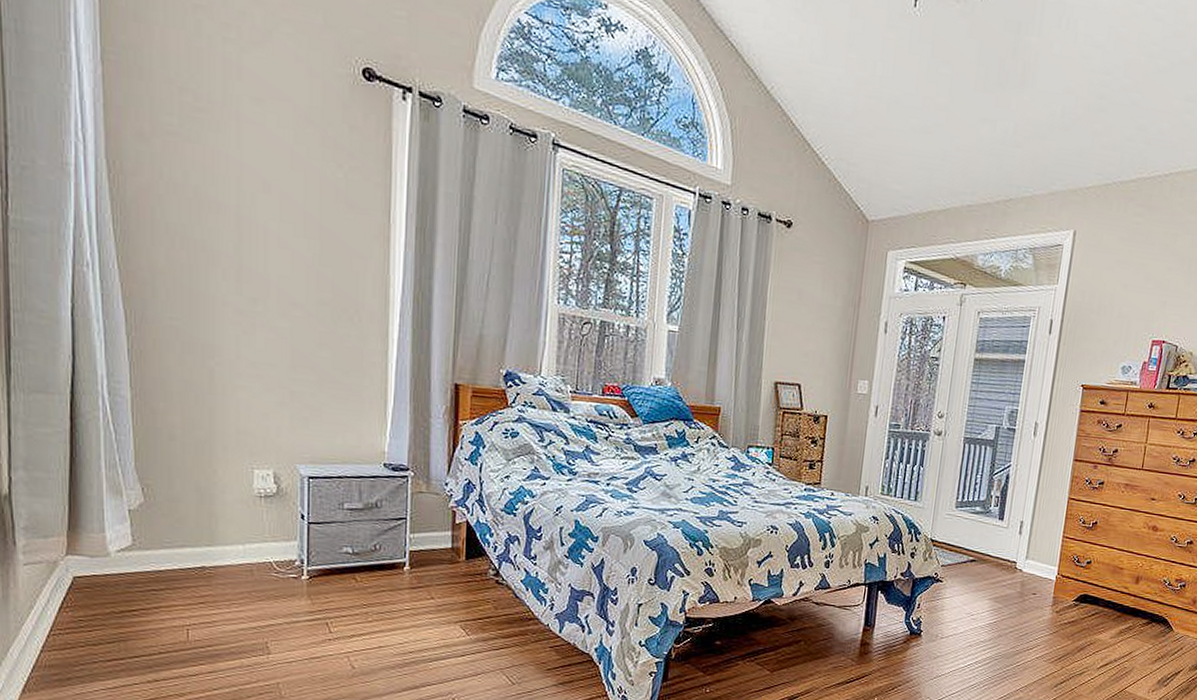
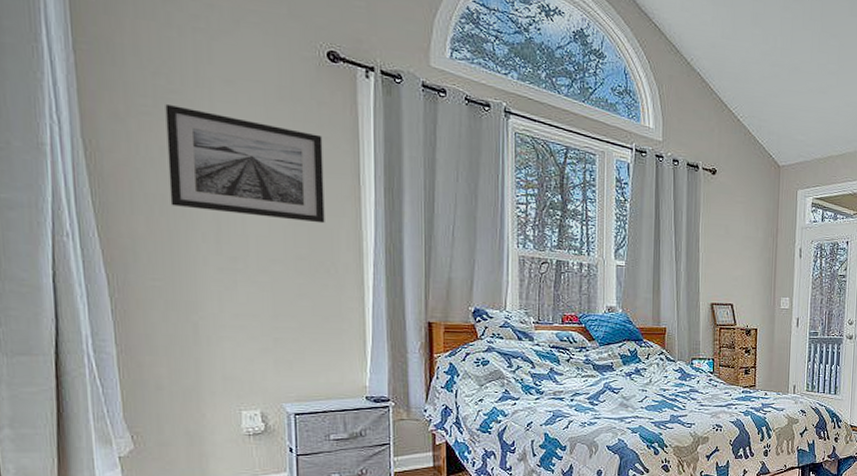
wall art: none [191,123,353,265] -> present [165,103,325,224]

